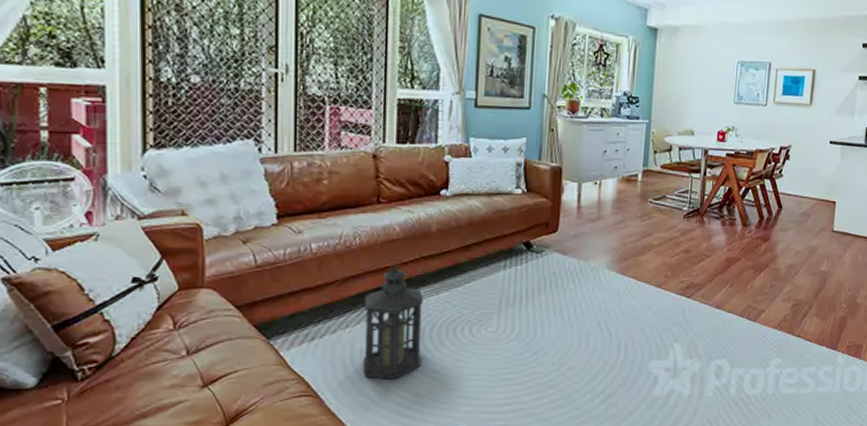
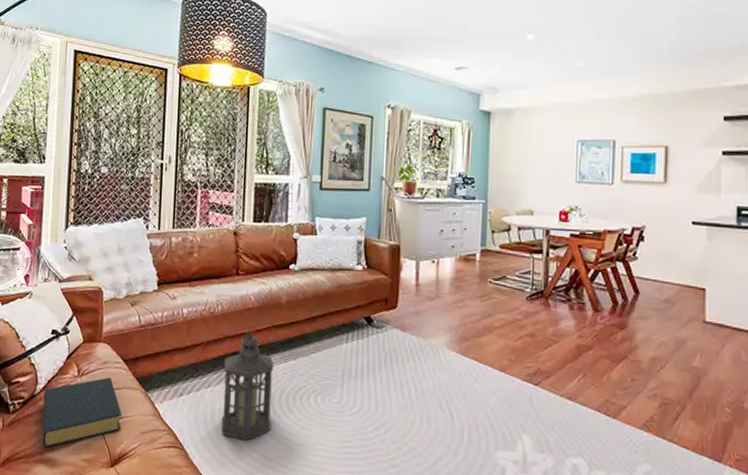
hardback book: none [125,327,238,415] -> present [42,377,122,448]

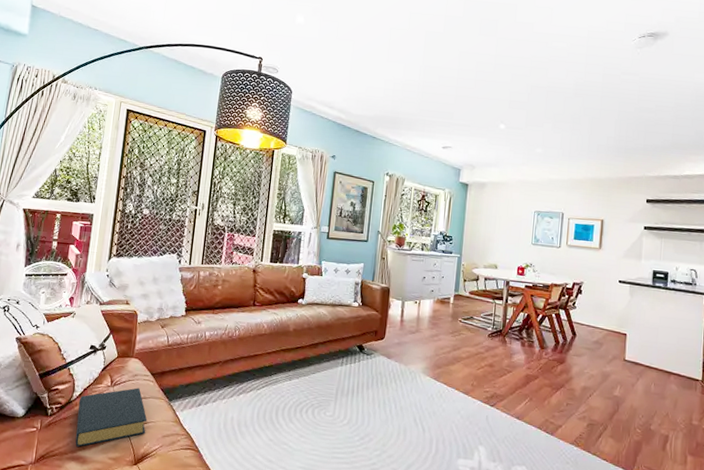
lantern: present [221,329,274,441] -> none [231,352,280,445]

